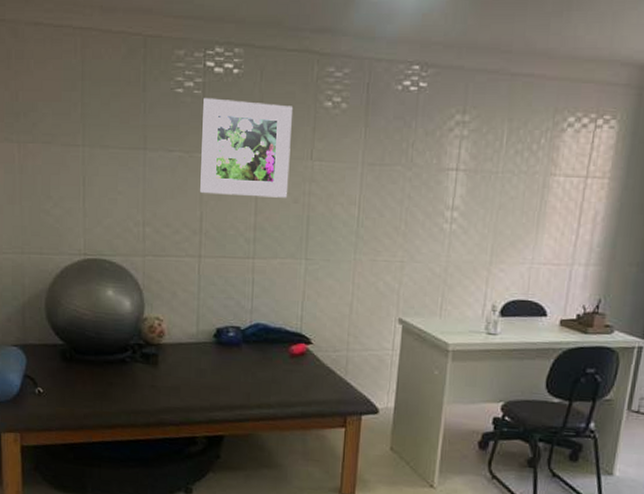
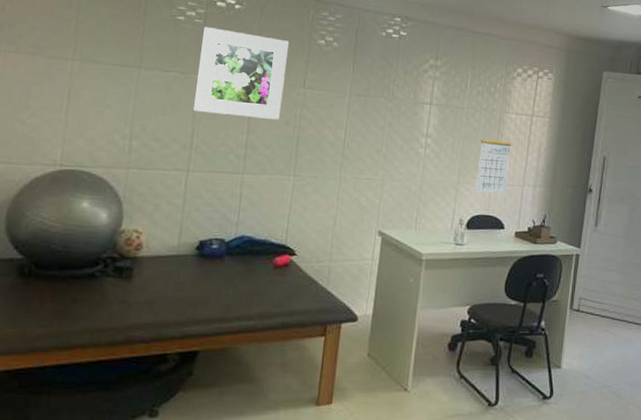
calendar: none [512,202,559,274] -> present [476,134,512,193]

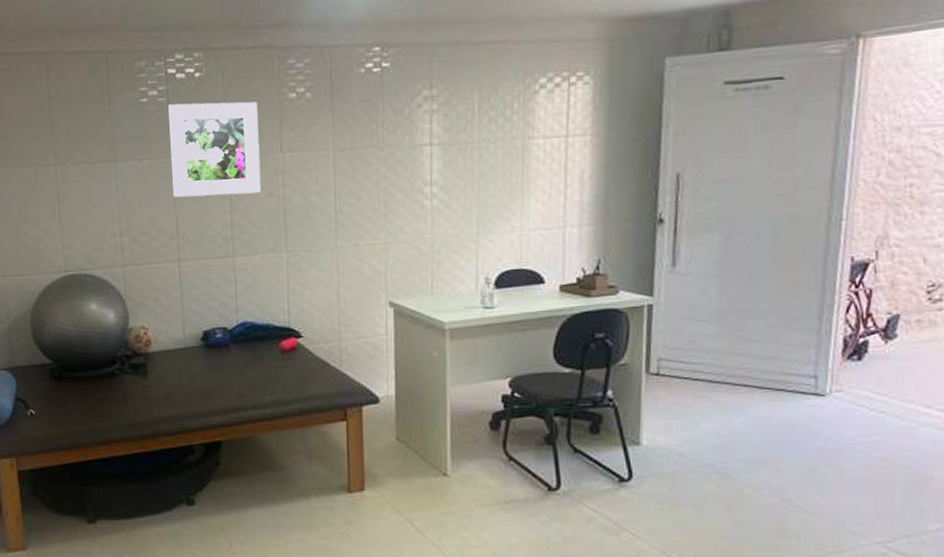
calendar: present [476,134,512,193] -> none [500,166,543,243]

